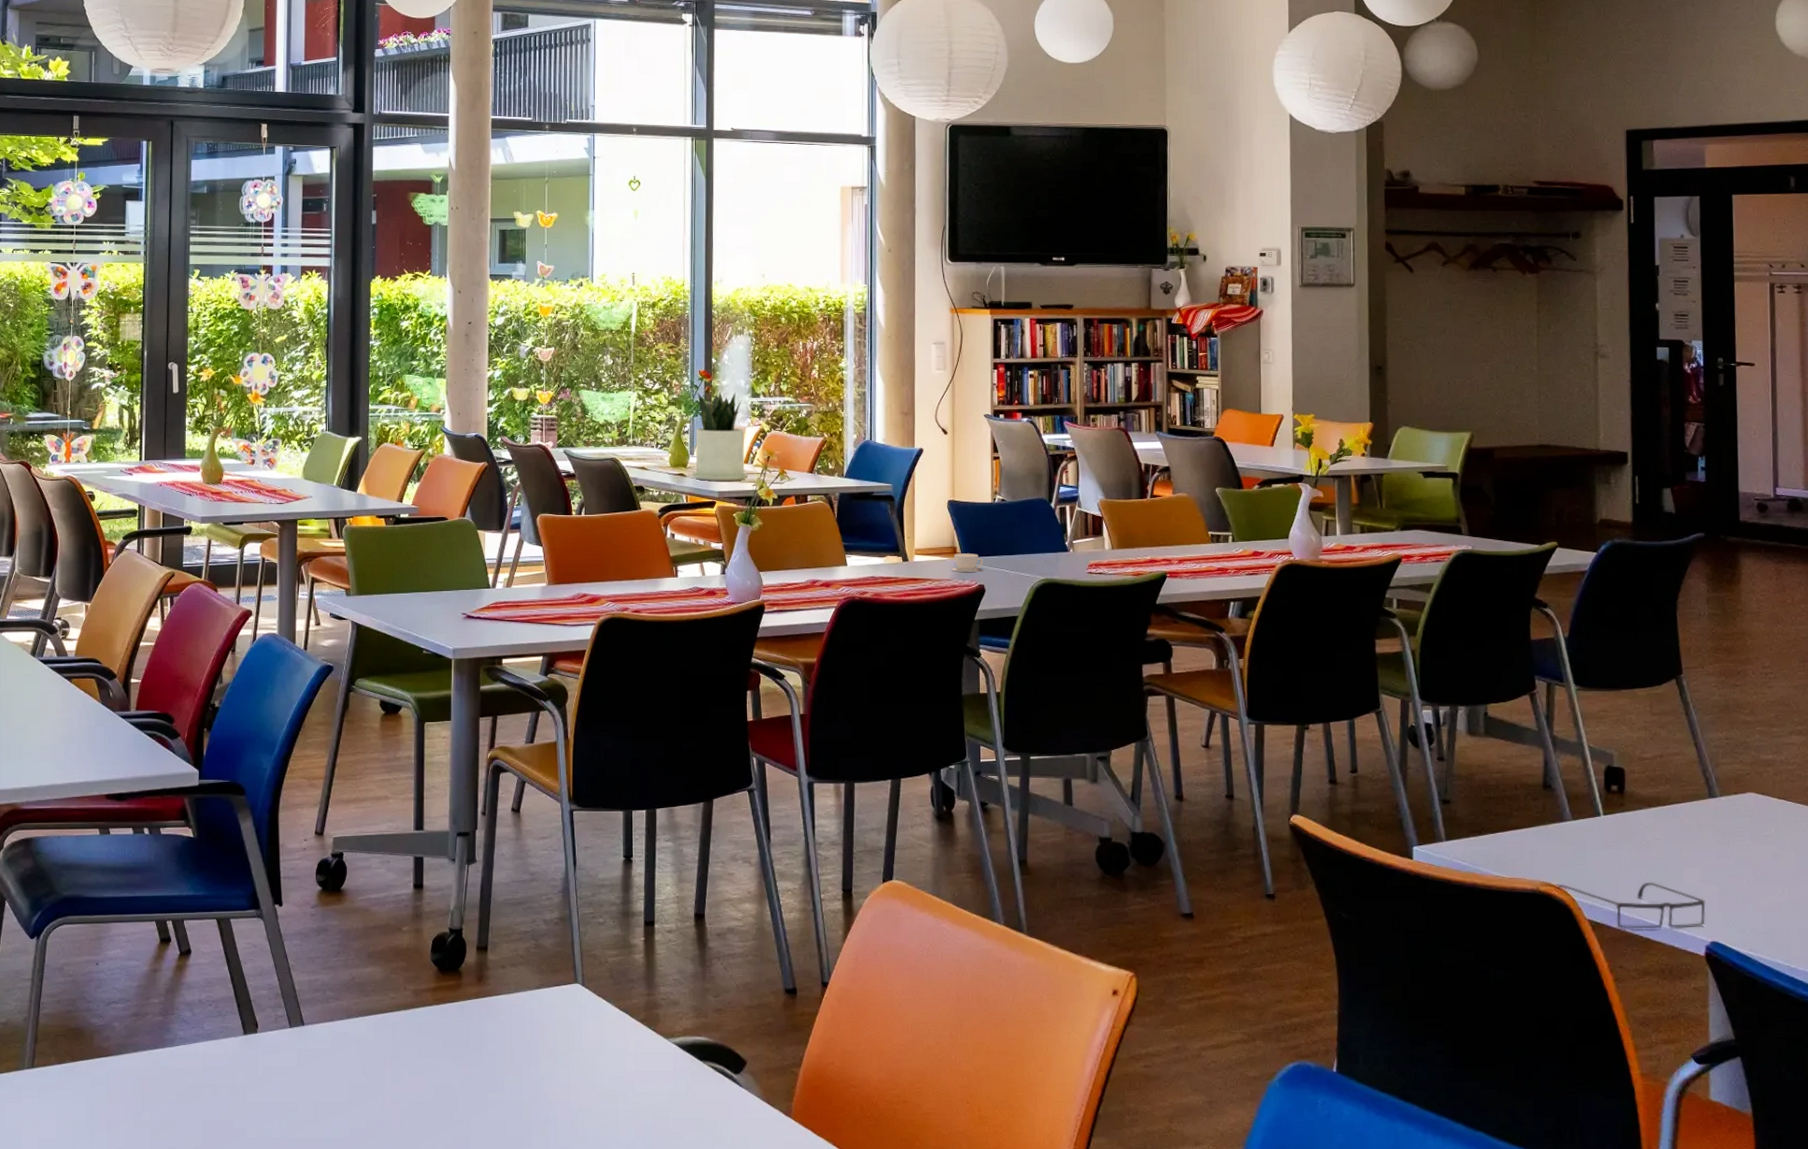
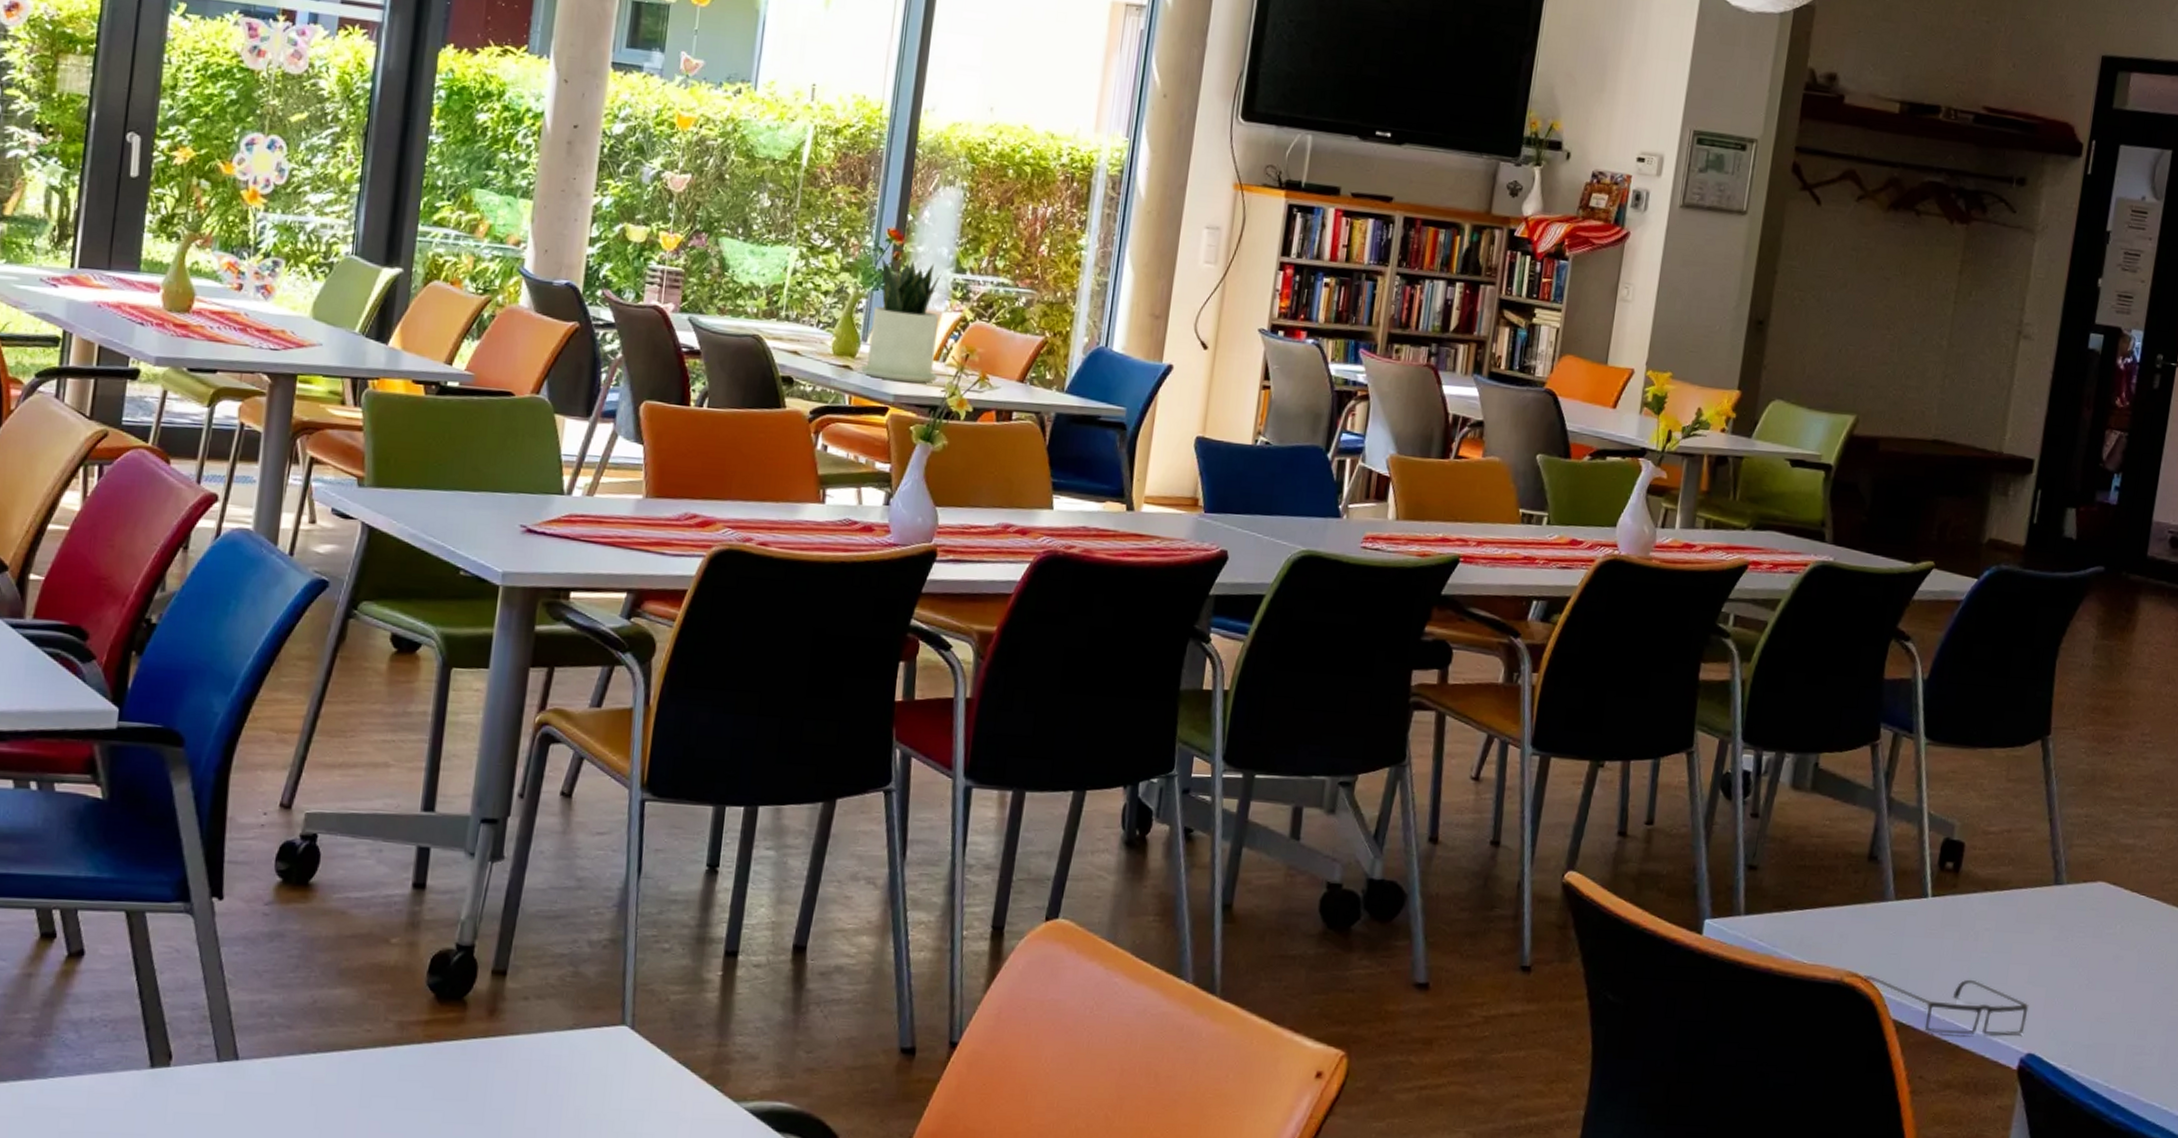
teacup: present [951,553,984,574] -> none [1187,506,1232,535]

